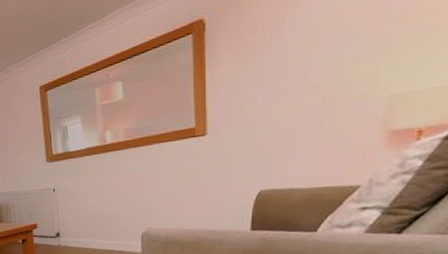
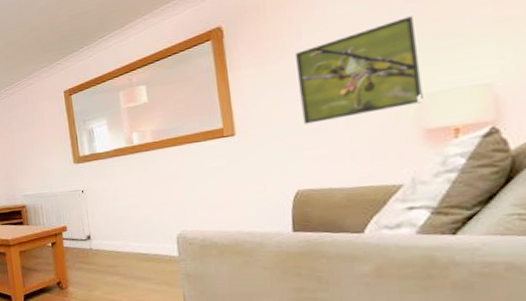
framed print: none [274,11,398,125] -> present [296,16,423,124]

